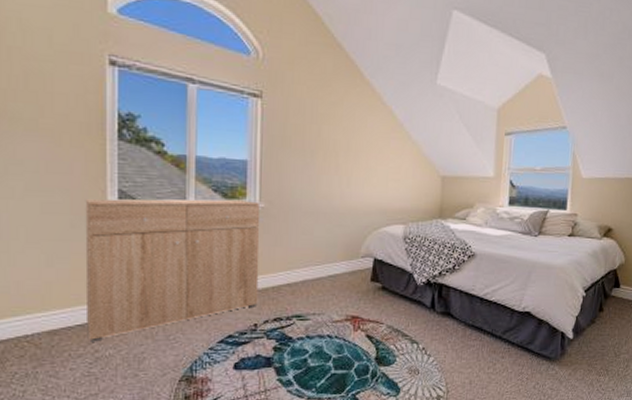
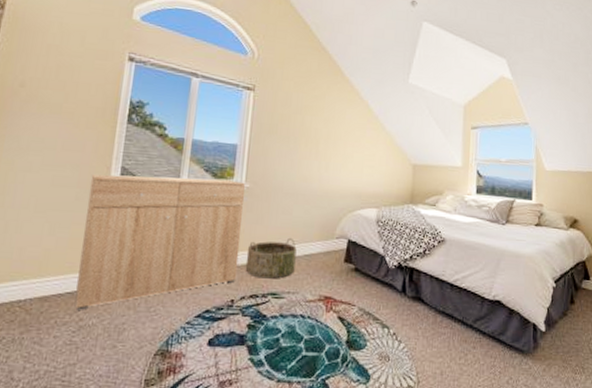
basket: none [266,258,320,301] -> present [246,237,297,279]

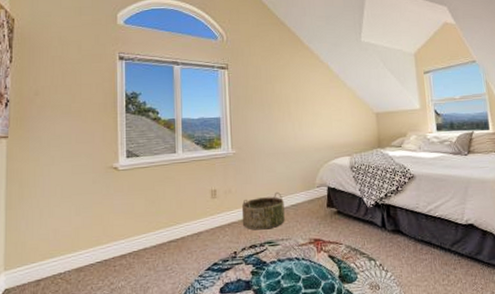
dresser: present [75,174,245,310] -> none [103,149,236,276]

